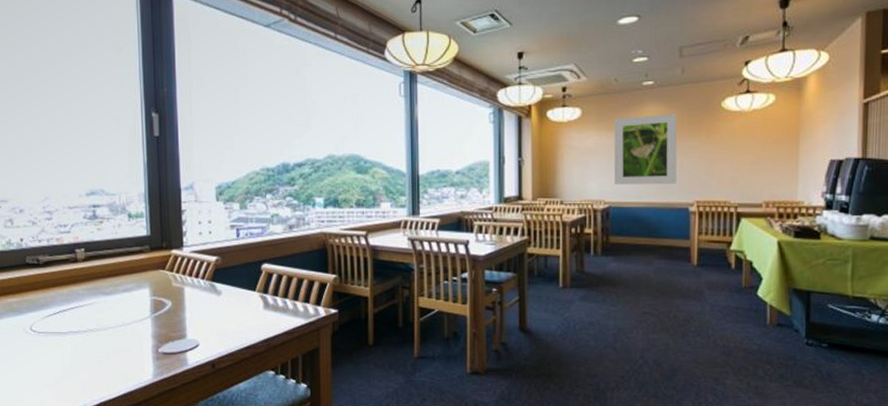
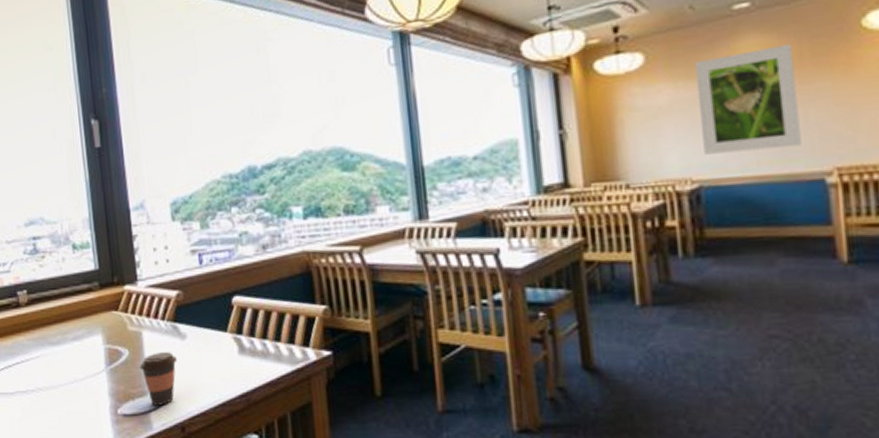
coffee cup: none [180,305,213,347] -> present [139,352,178,406]

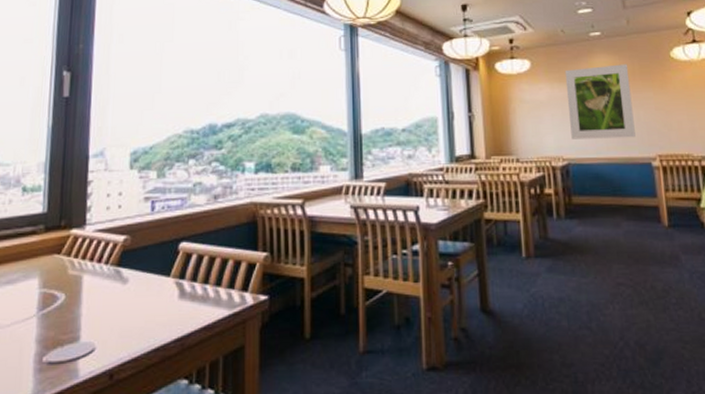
coffee cup: present [139,352,178,406] -> none [74,296,116,352]

